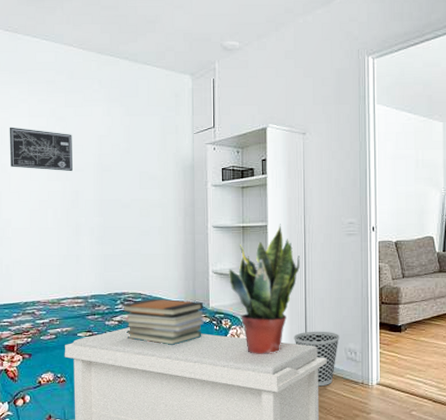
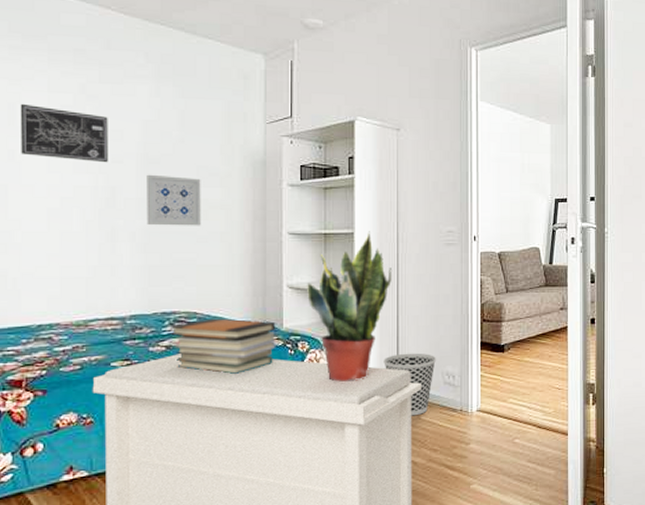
wall art: none [101,180,143,222] -> present [146,174,201,226]

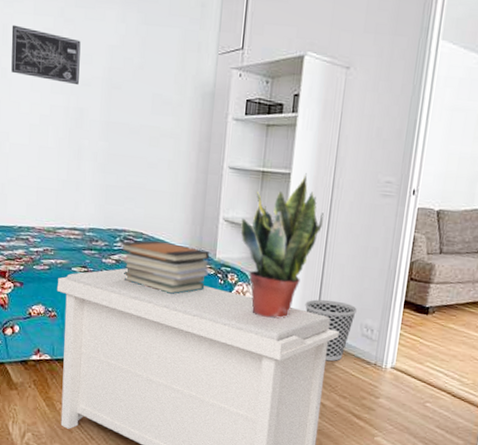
wall art: present [146,174,201,226] -> none [107,98,155,152]

